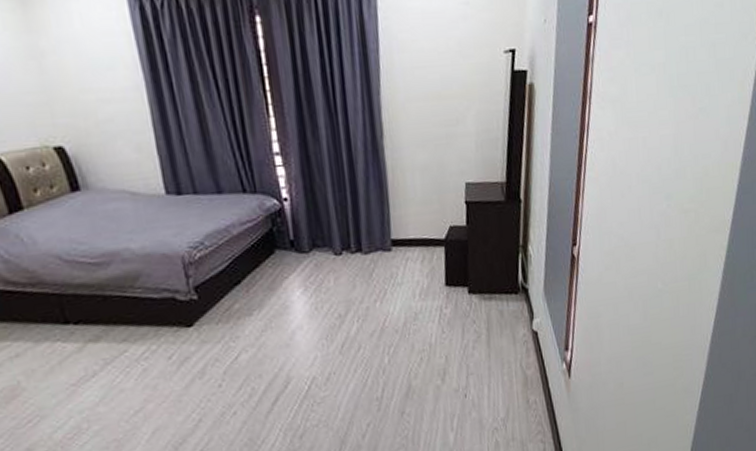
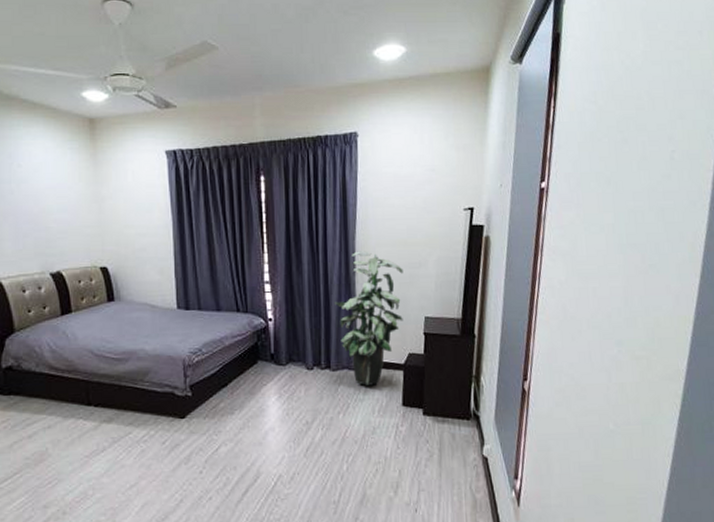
indoor plant: none [360,108,442,268] -> present [333,251,404,386]

